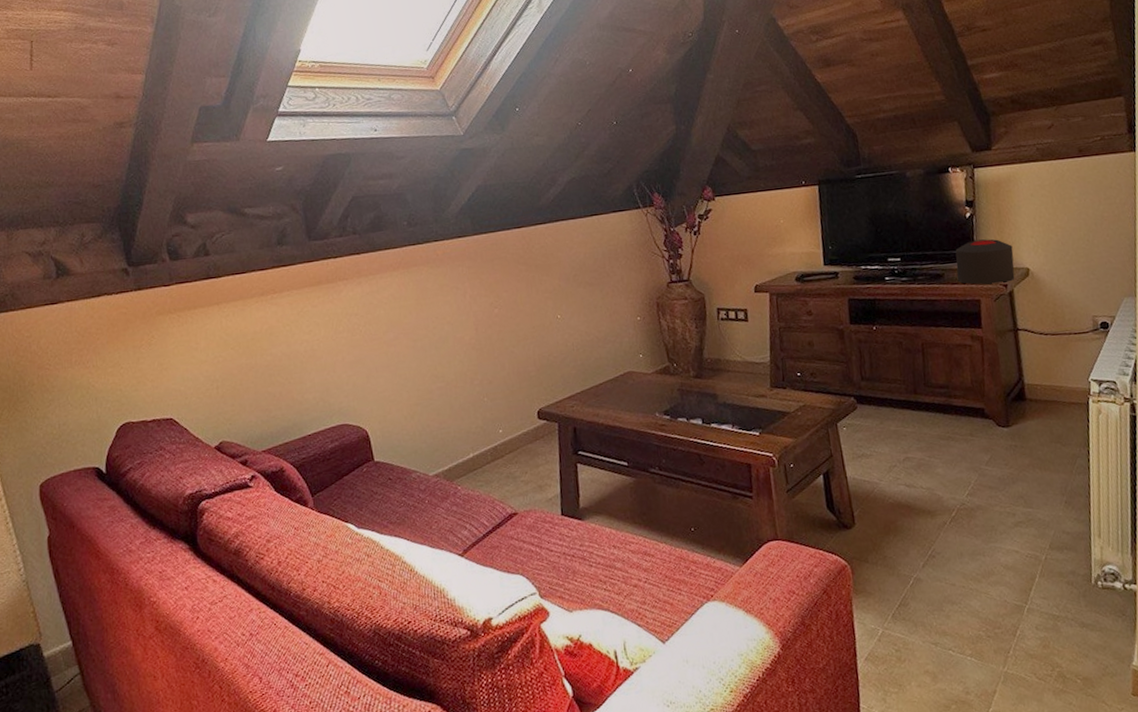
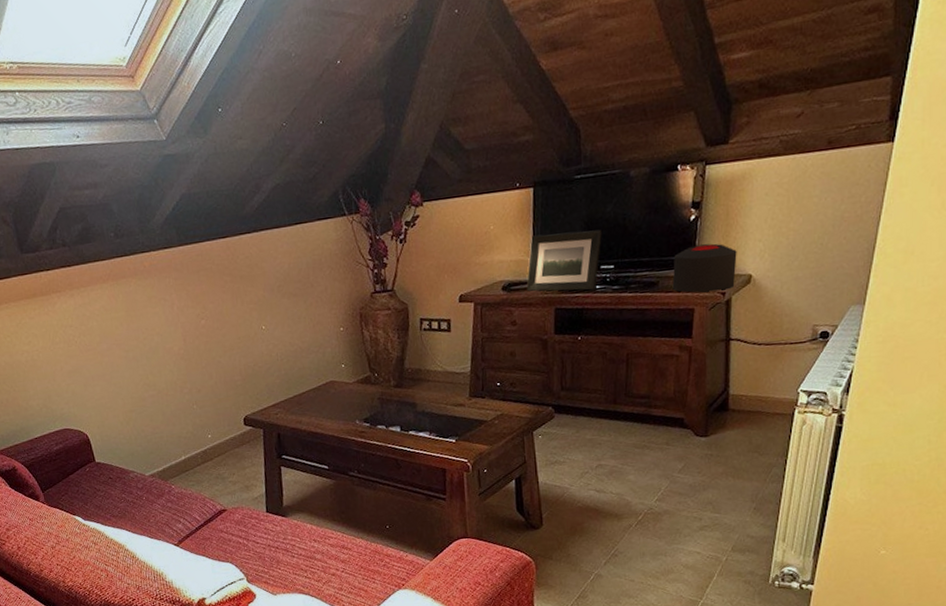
picture frame: none [819,225,887,283] -> present [526,229,602,292]

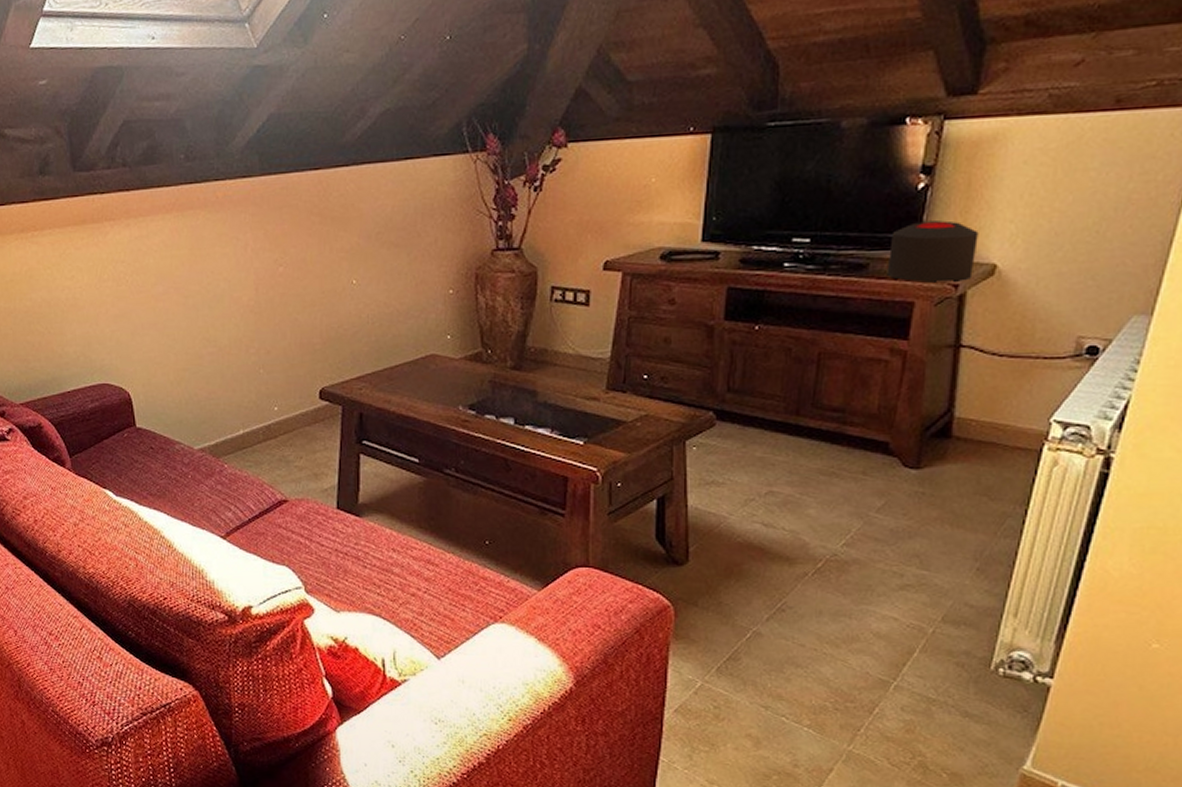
picture frame: present [526,229,602,292] -> none [692,192,797,268]

